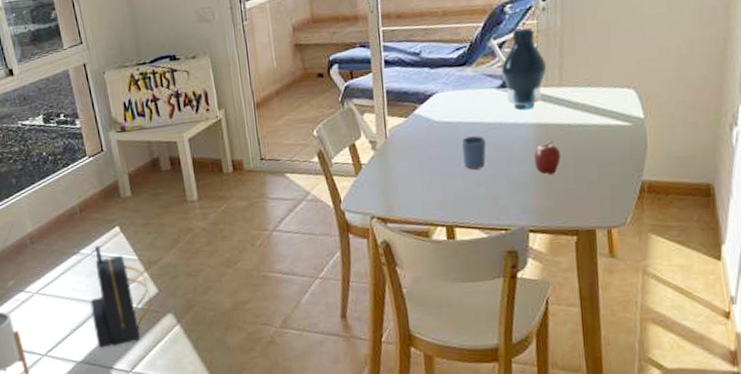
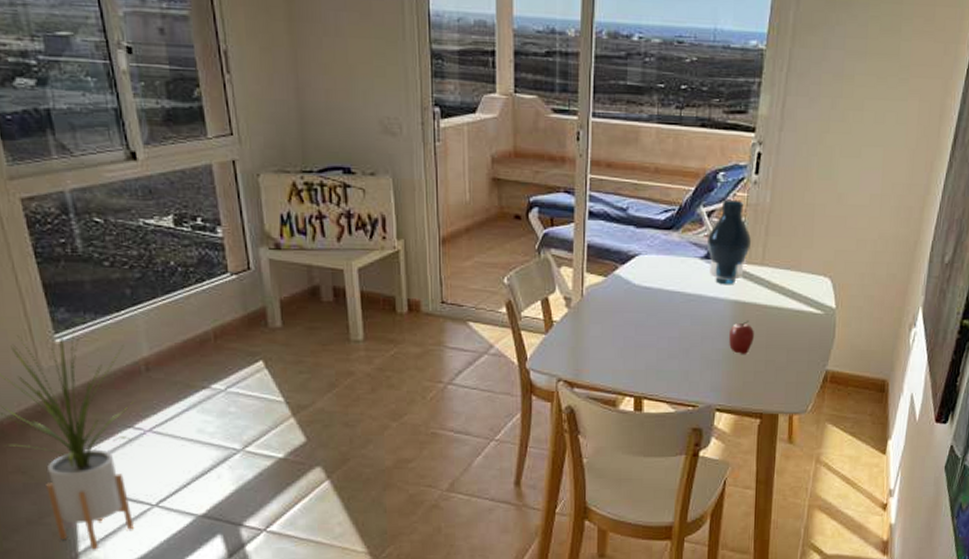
backpack: present [90,246,152,349] -> none [219,381,298,502]
mug: present [461,136,486,169] -> none [659,305,684,341]

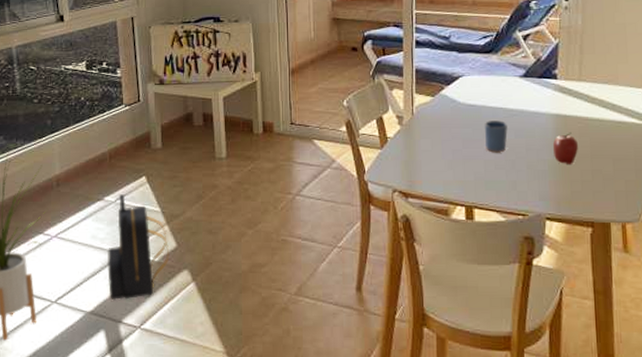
backpack: none [219,381,298,502] -> present [107,194,170,301]
mug: none [659,305,684,341] -> present [484,120,508,153]
vase: present [708,199,752,284] -> none [525,24,568,99]

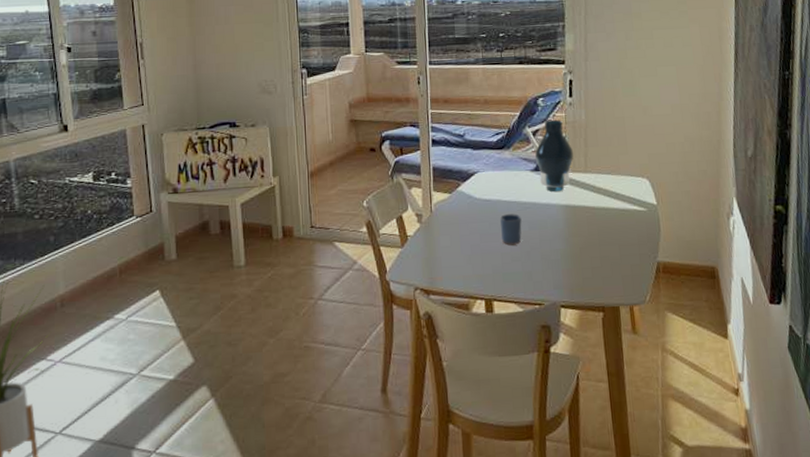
backpack: present [107,194,170,301] -> none [118,311,187,426]
vase: none [525,24,568,99] -> present [535,119,574,192]
fruit: present [552,133,579,164] -> none [563,222,588,253]

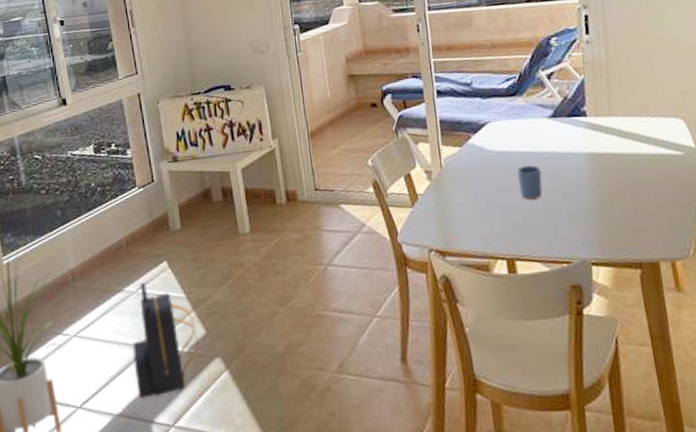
backpack: none [118,311,187,426] -> present [132,282,199,400]
vase: present [535,119,574,192] -> none [551,59,596,139]

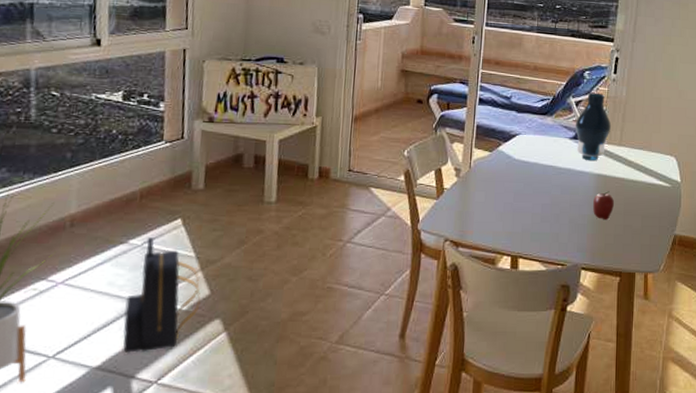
mug: present [516,165,543,200] -> none [534,177,555,207]
vase: none [551,59,596,139] -> present [576,92,612,160]
fruit: none [590,171,617,205] -> present [592,191,615,220]

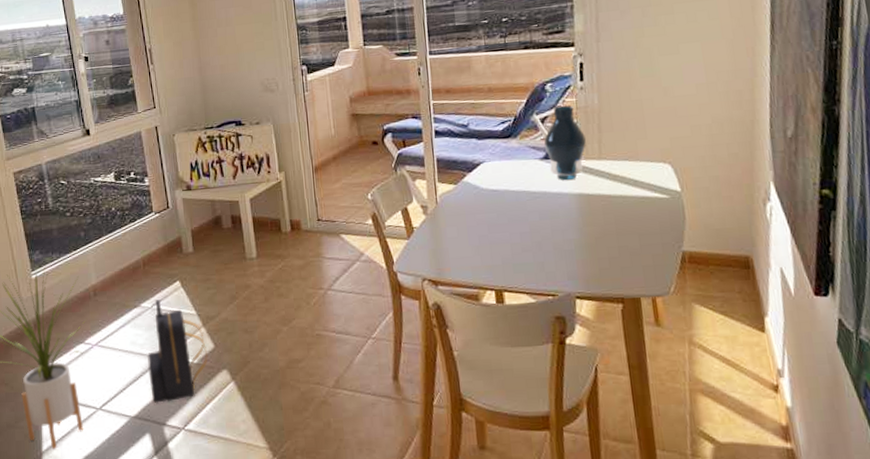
fruit: present [592,191,615,220] -> none [577,211,604,243]

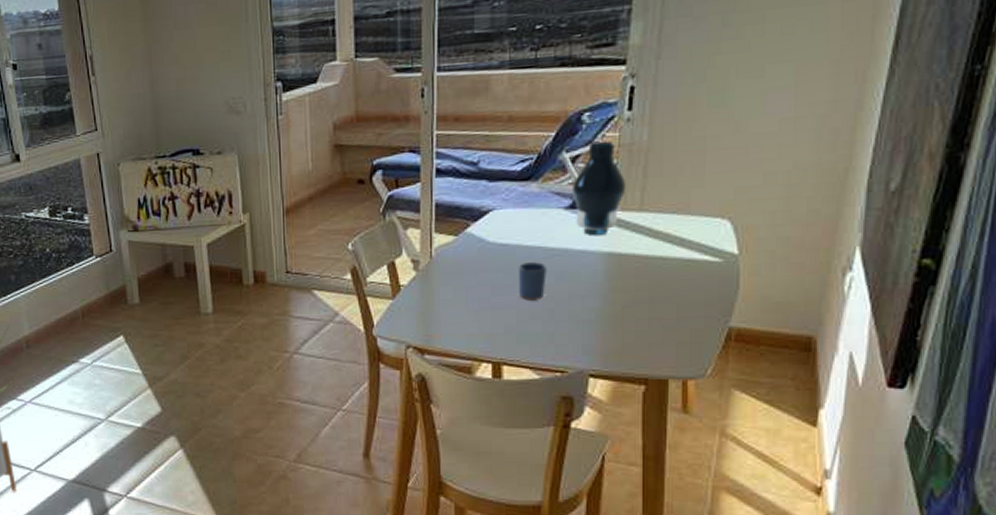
backpack: present [147,299,208,404] -> none [87,355,154,469]
mug: none [508,203,532,236] -> present [517,262,547,301]

